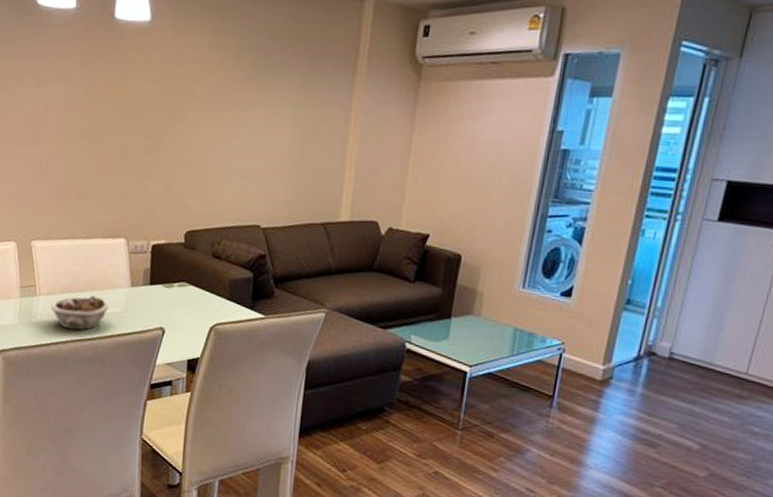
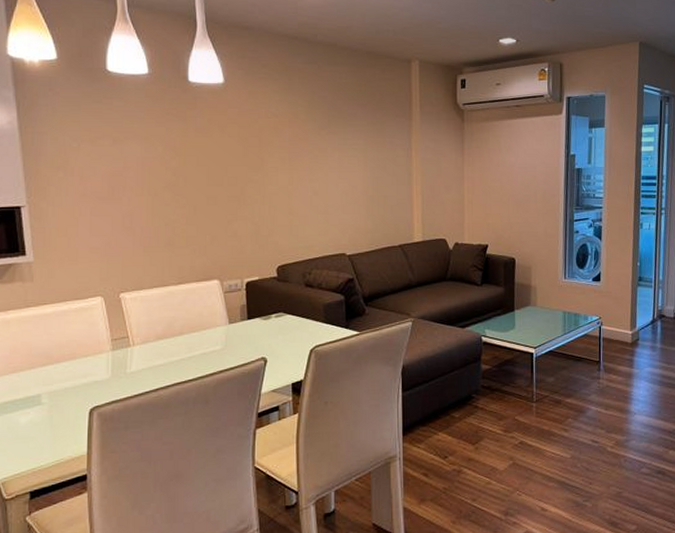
succulent planter: present [50,295,108,330] -> none [146,337,207,374]

